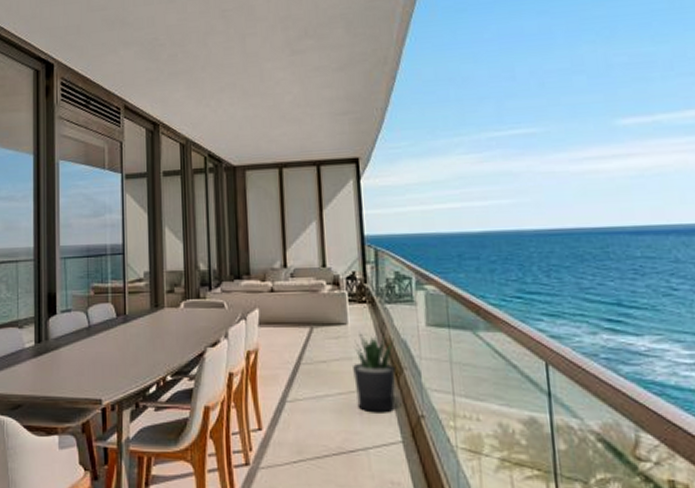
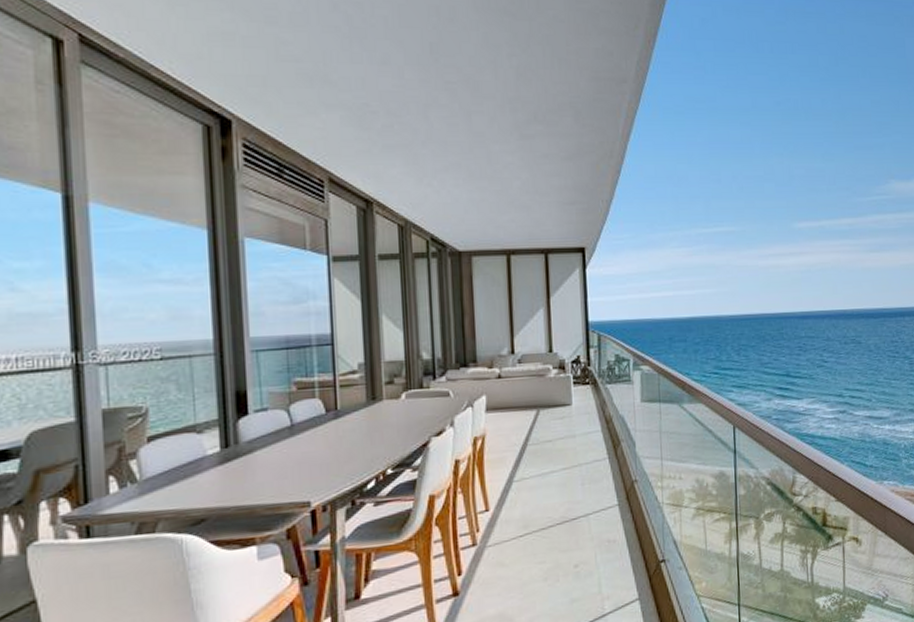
planter: present [353,331,396,413] -> none [576,410,614,483]

